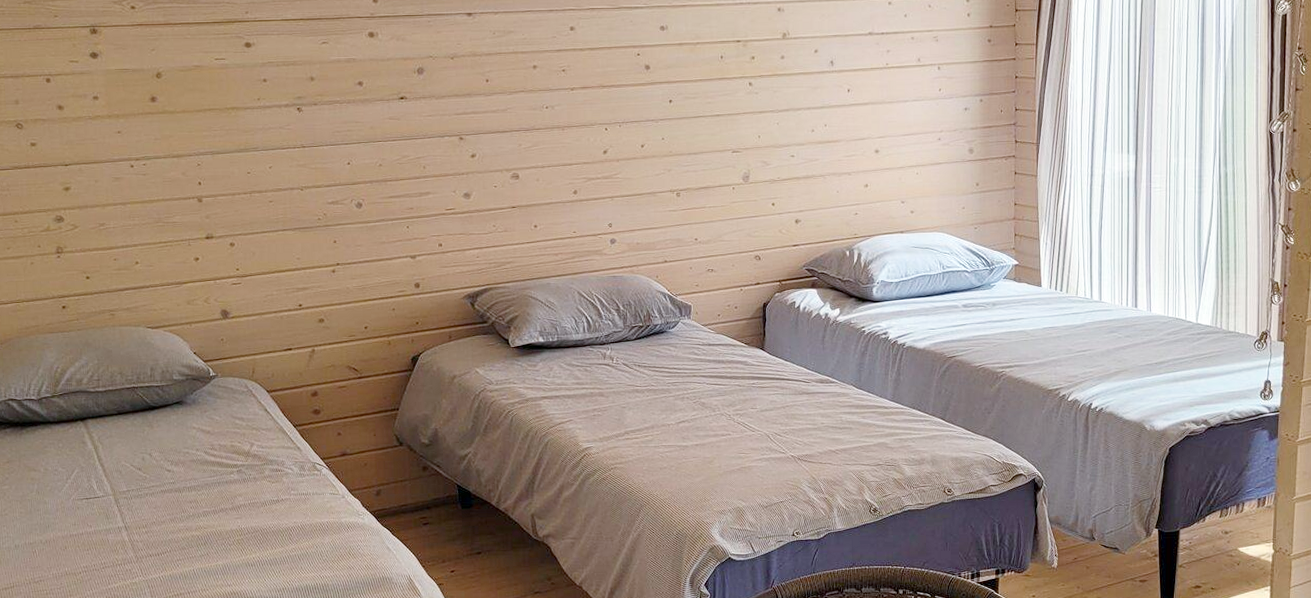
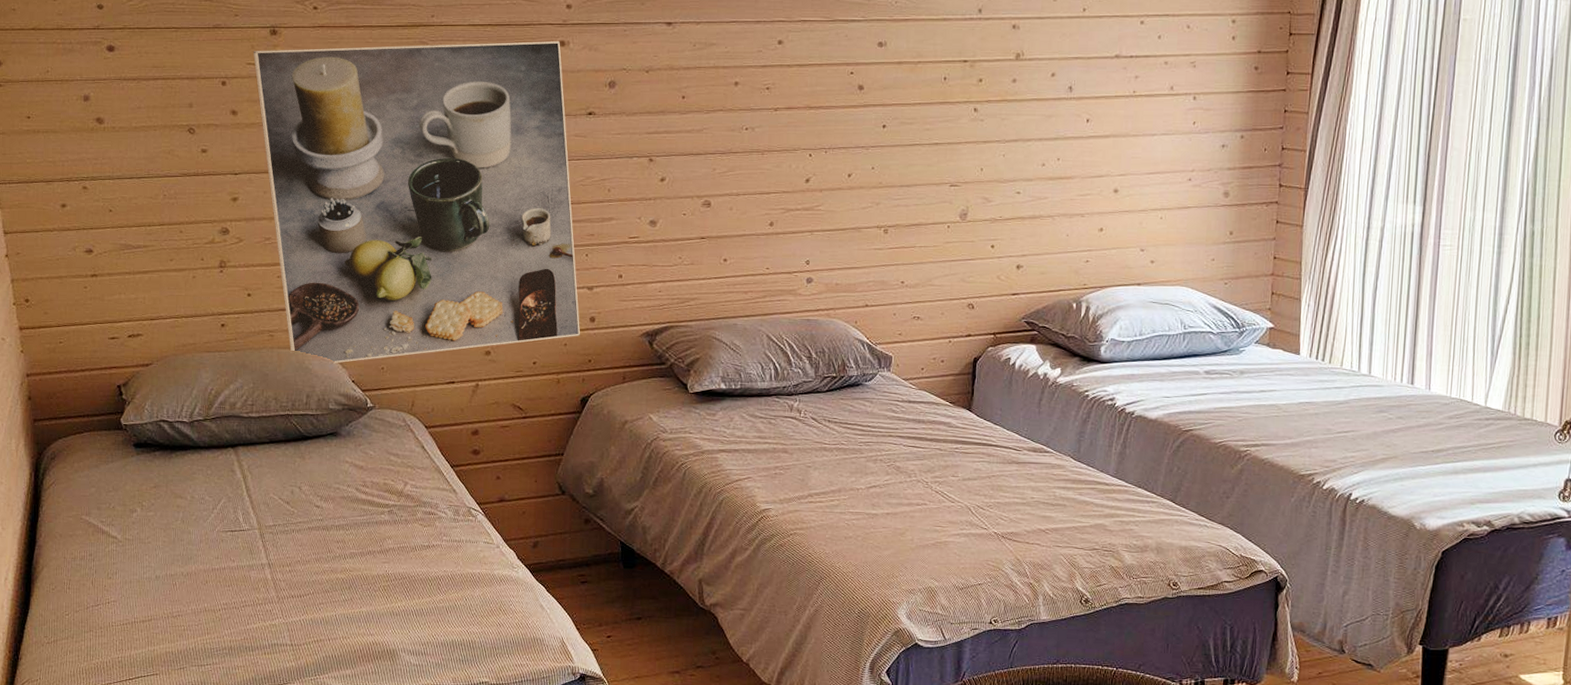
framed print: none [74,33,407,338] -> present [253,41,581,364]

